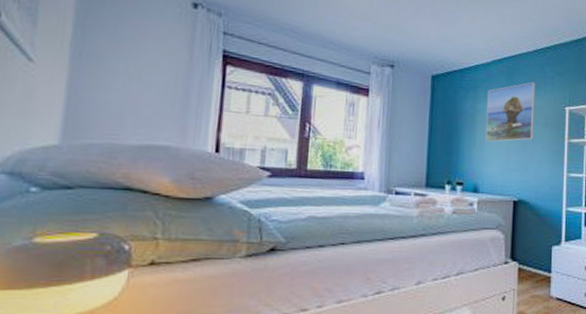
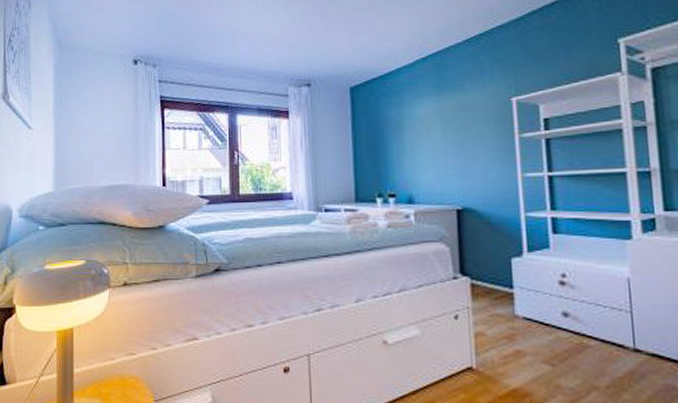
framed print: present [486,82,535,142] -> none [414,75,474,148]

